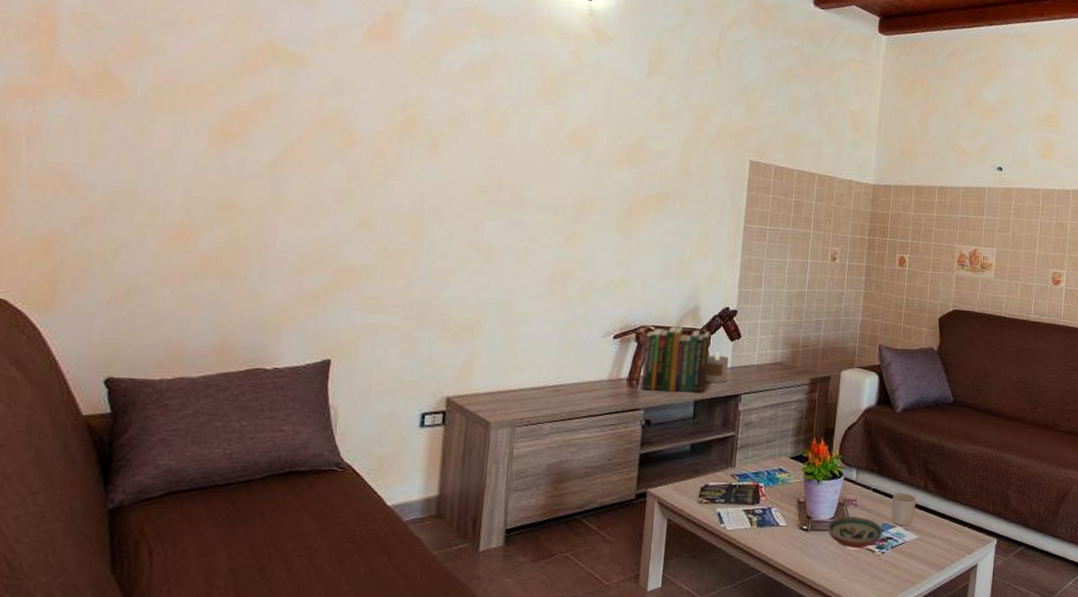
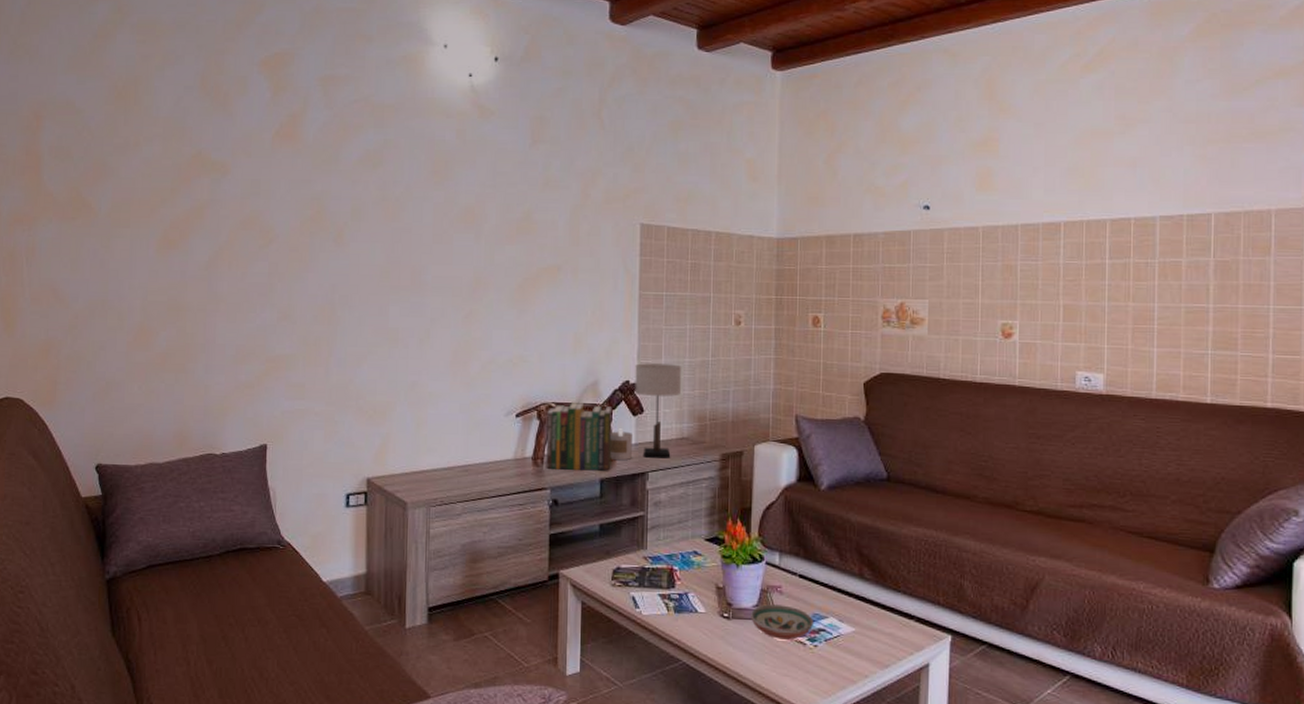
table lamp: none [733,291,779,382] -> present [634,363,682,459]
mug: present [891,493,916,526] -> none [822,580,850,618]

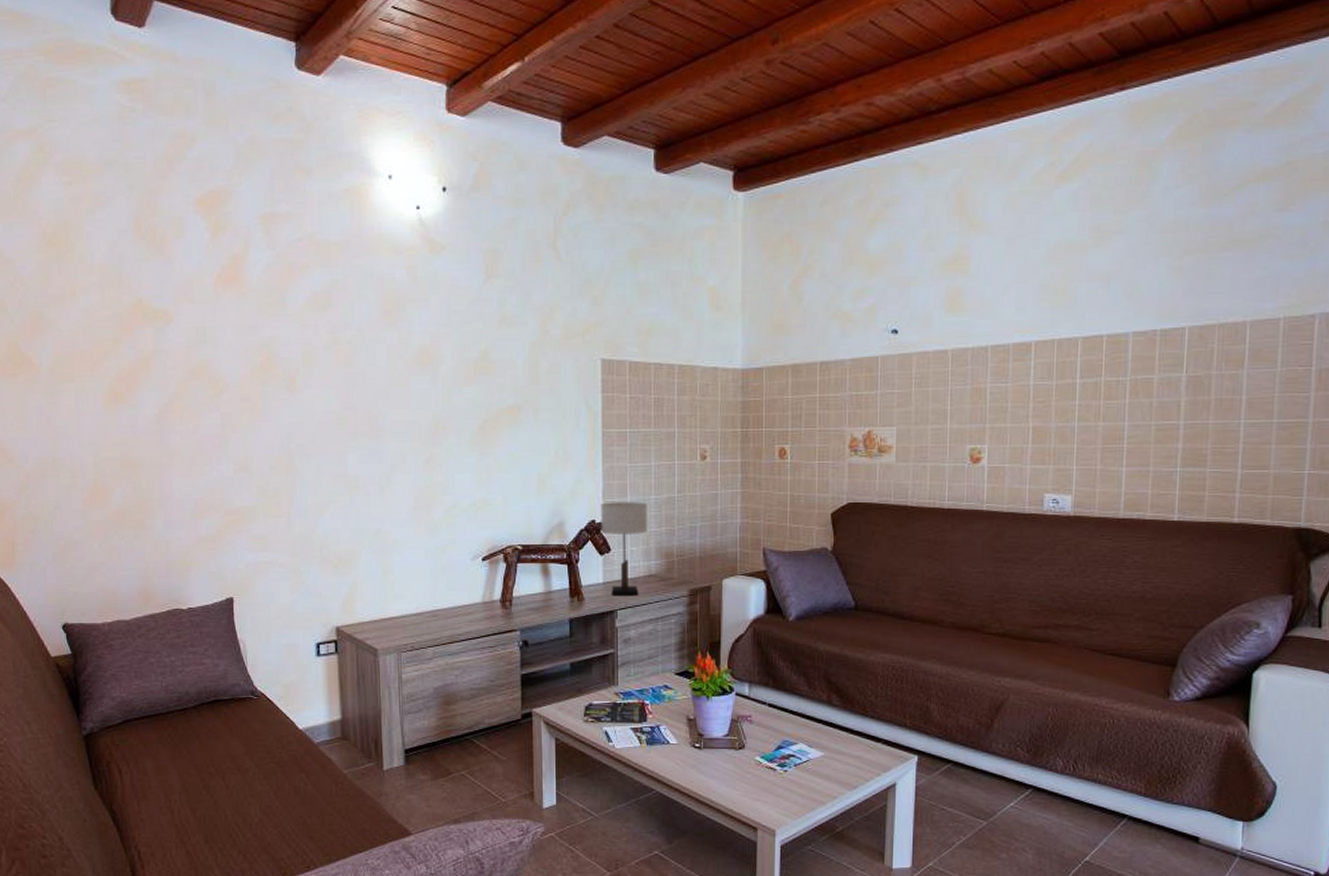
books: present [545,401,613,471] -> none [513,543,580,612]
candle: present [610,428,634,461] -> none [578,568,601,600]
decorative bowl: present [749,604,814,640] -> none [720,733,784,766]

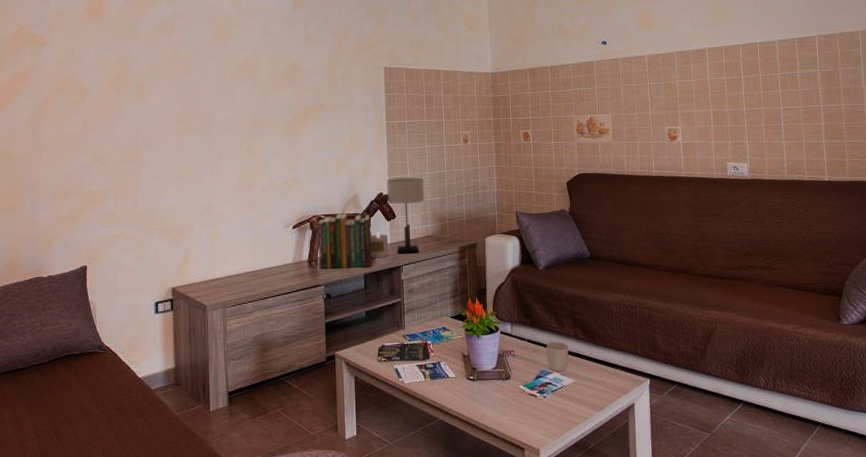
books: none [513,543,580,612] -> present [317,212,372,269]
candle: none [578,568,601,600] -> present [370,232,389,258]
mug: none [791,708,819,743] -> present [546,342,569,372]

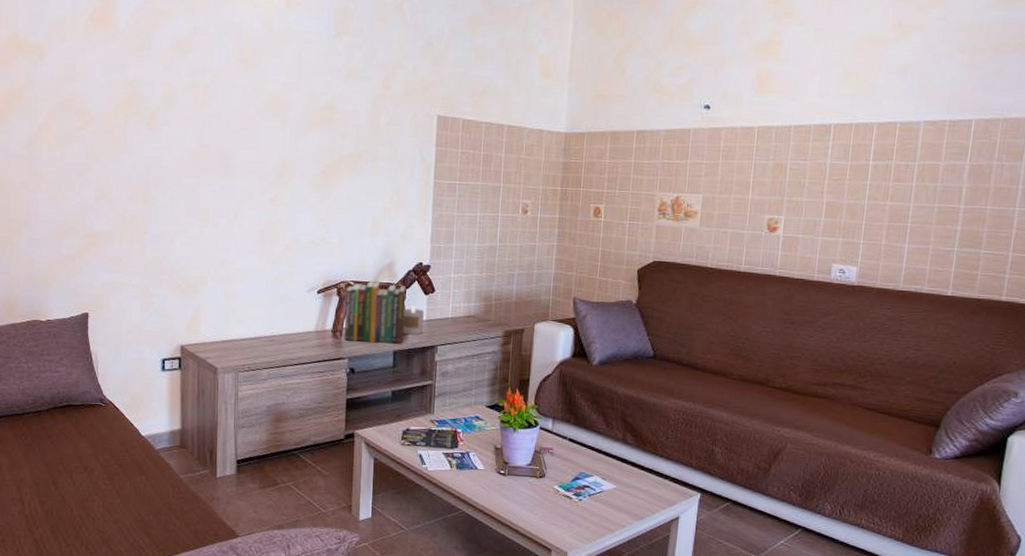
table lamp: present [387,177,425,254] -> none [427,247,471,334]
mug: present [546,342,569,372] -> none [588,443,614,476]

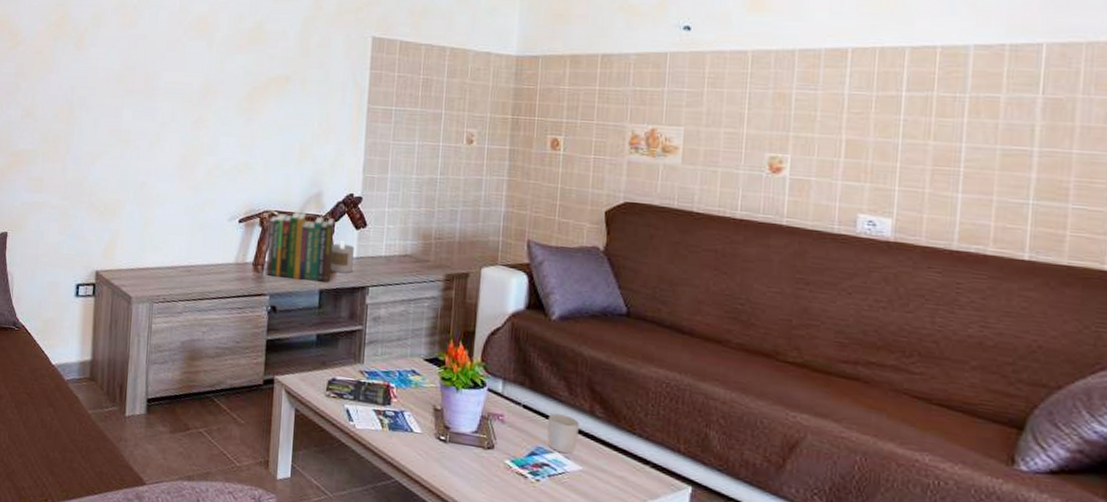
mug: none [588,443,614,476] -> present [547,413,579,454]

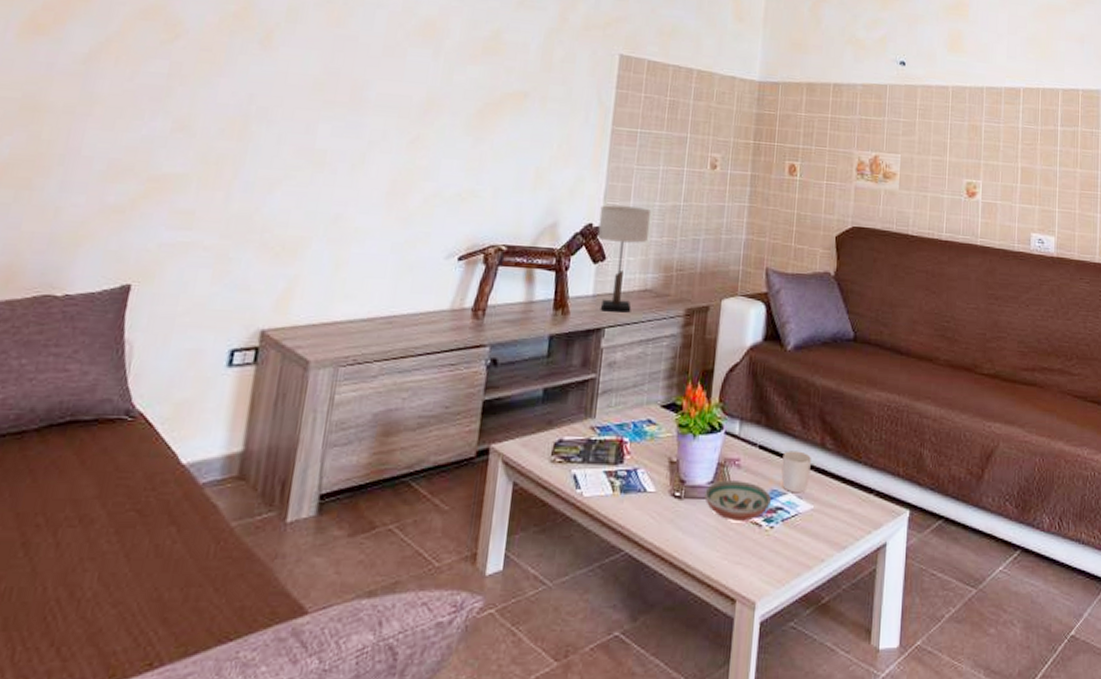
books: present [266,211,335,282] -> none [487,245,571,326]
candle: present [330,241,355,274] -> none [563,277,592,315]
table lamp: none [358,177,408,275] -> present [597,205,650,313]
decorative bowl: none [468,432,538,472] -> present [703,480,772,521]

